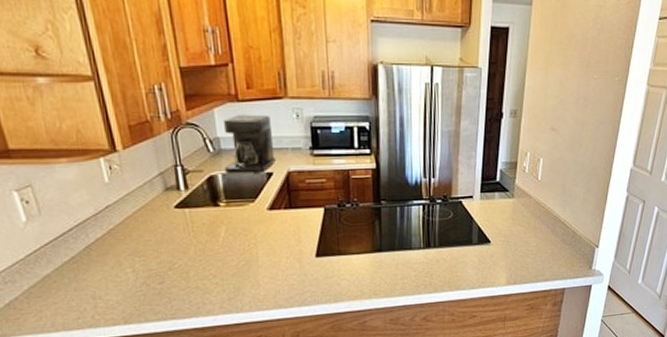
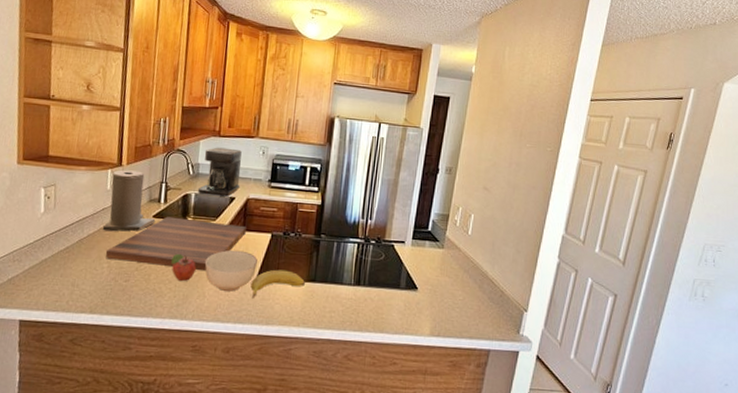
paper towel: none [106,155,180,232] -> present [102,170,156,232]
cutting board: none [124,203,294,262] -> present [105,216,246,270]
fruit: none [210,244,243,273] -> present [171,253,196,281]
bowl: none [251,230,314,276] -> present [204,249,258,291]
fruit: none [310,244,371,279] -> present [250,269,305,299]

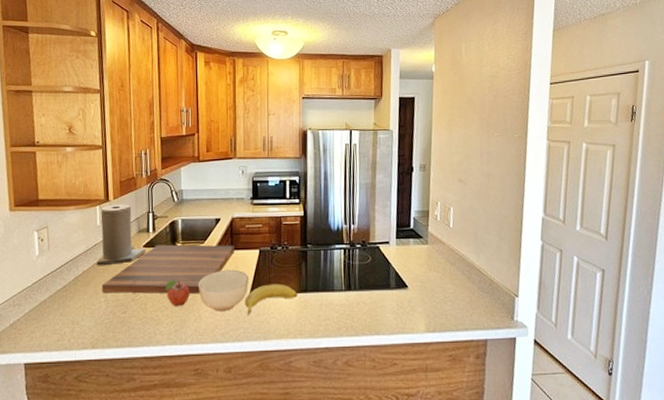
coffee maker: present [197,147,242,197] -> none [183,171,224,219]

